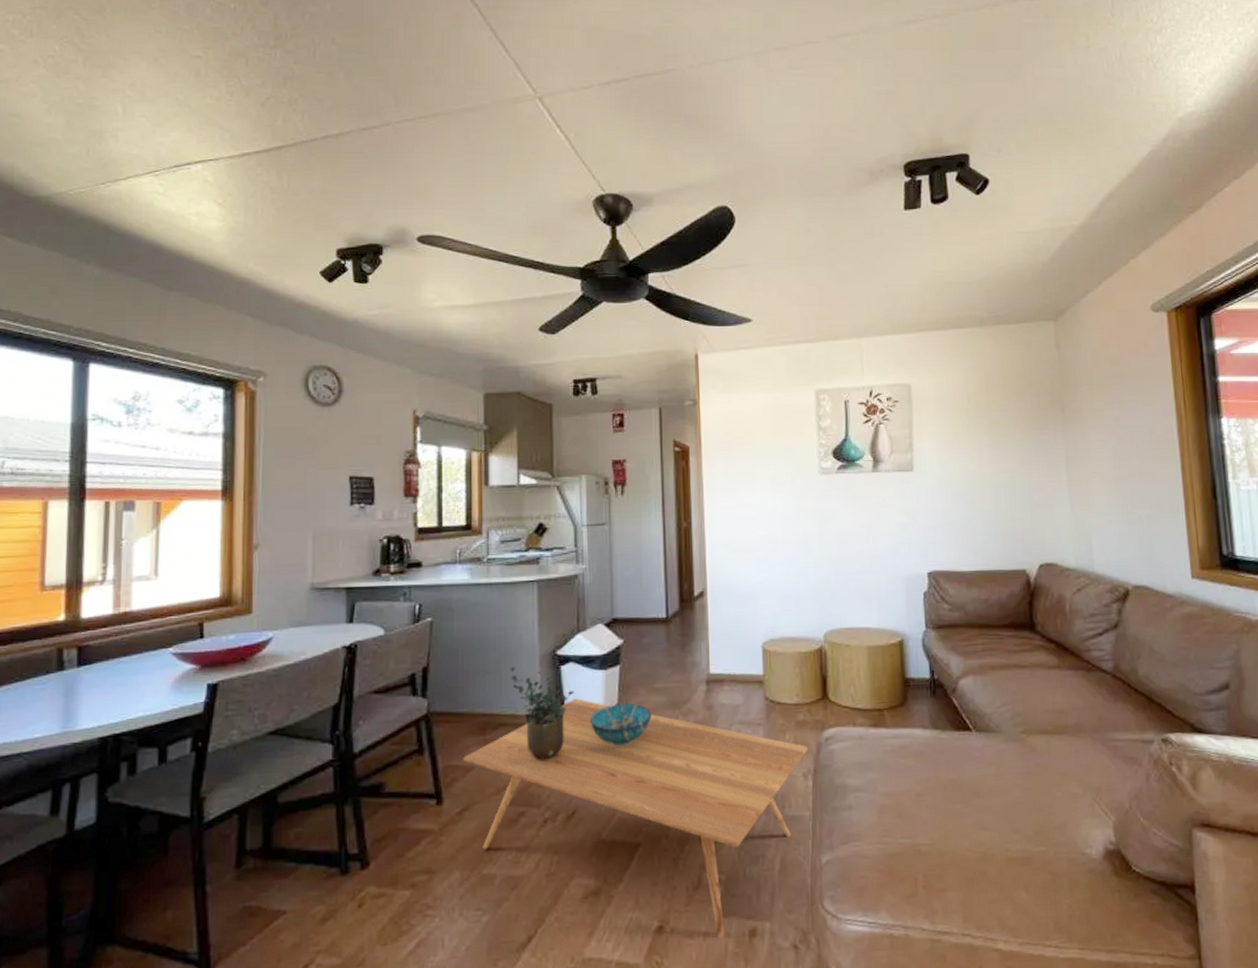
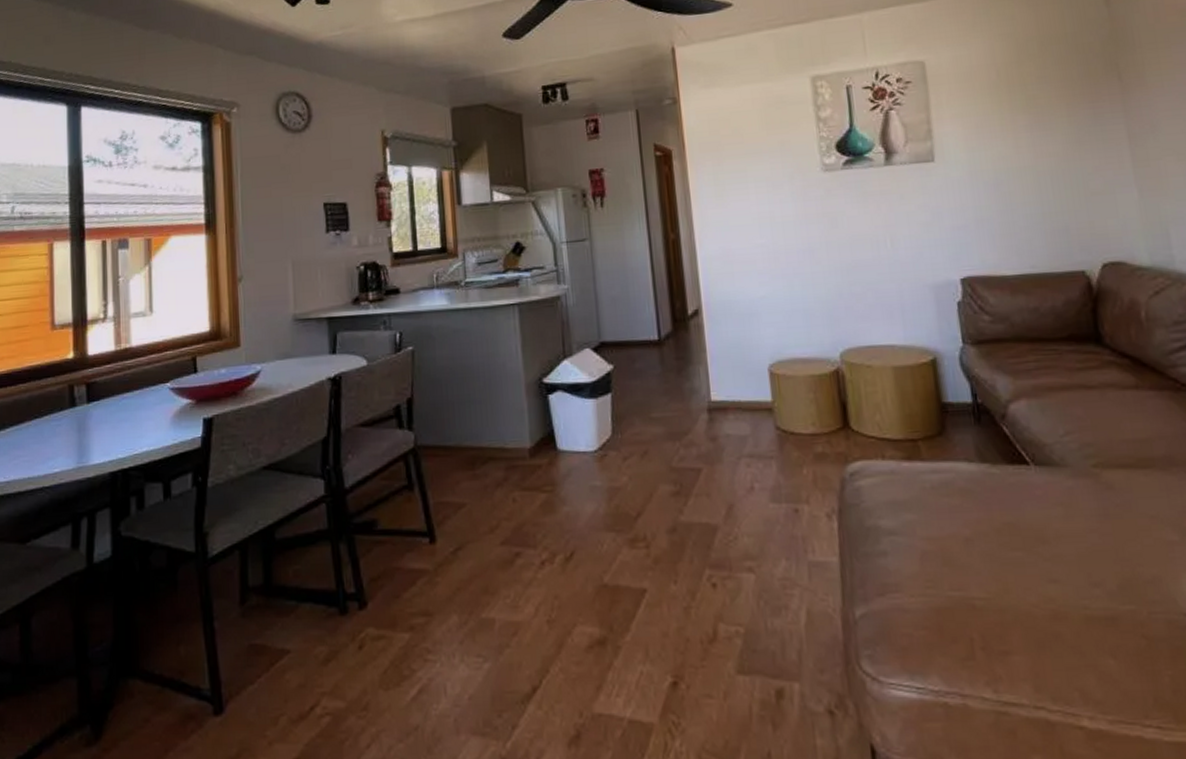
coffee table: present [463,698,809,939] -> none [453,430,831,699]
potted plant: present [510,666,574,760] -> none [495,396,564,497]
decorative bowl: present [589,703,651,747] -> none [582,434,649,483]

